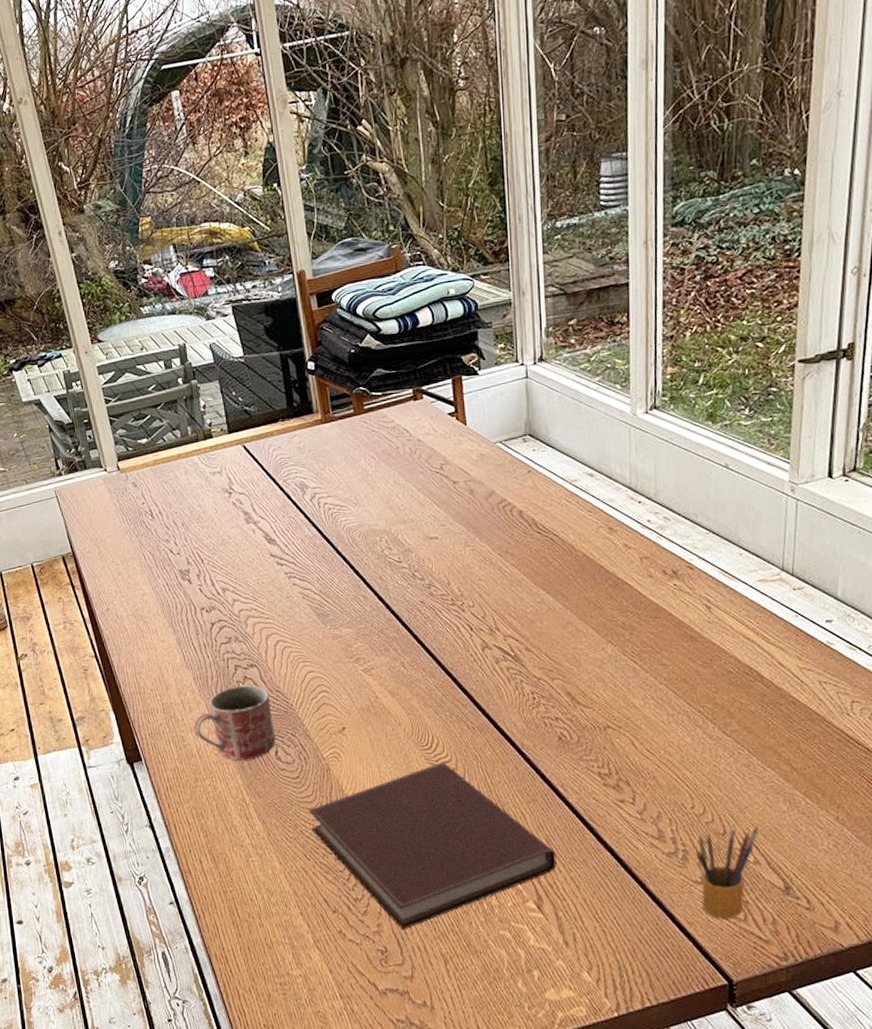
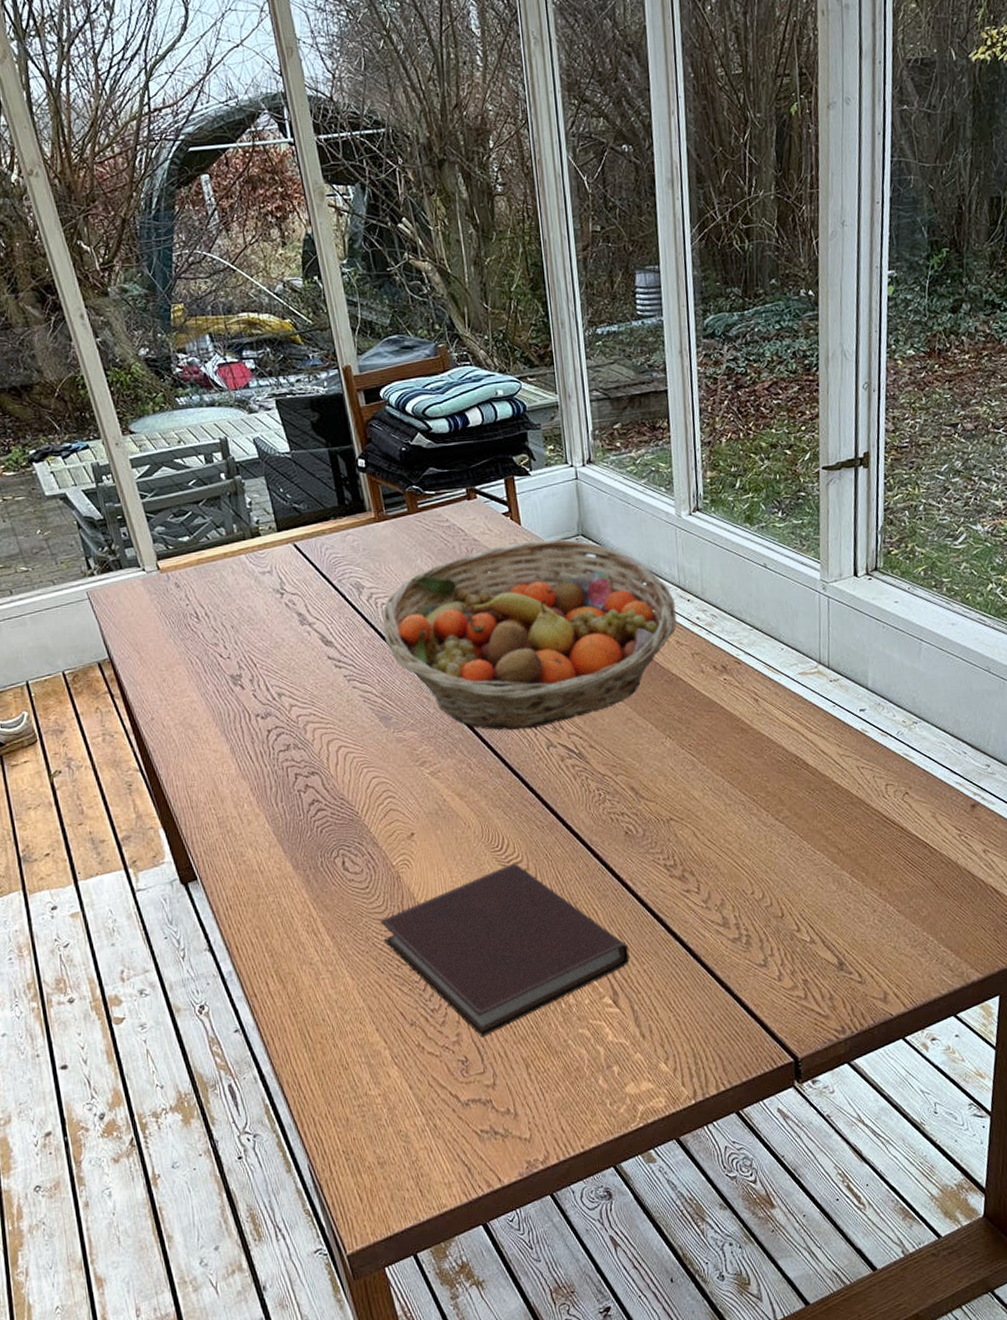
mug: present [194,685,276,761] -> none [253,793,343,874]
fruit basket: none [325,438,626,631] -> present [383,538,677,731]
pencil box: present [696,825,759,918] -> none [758,906,813,998]

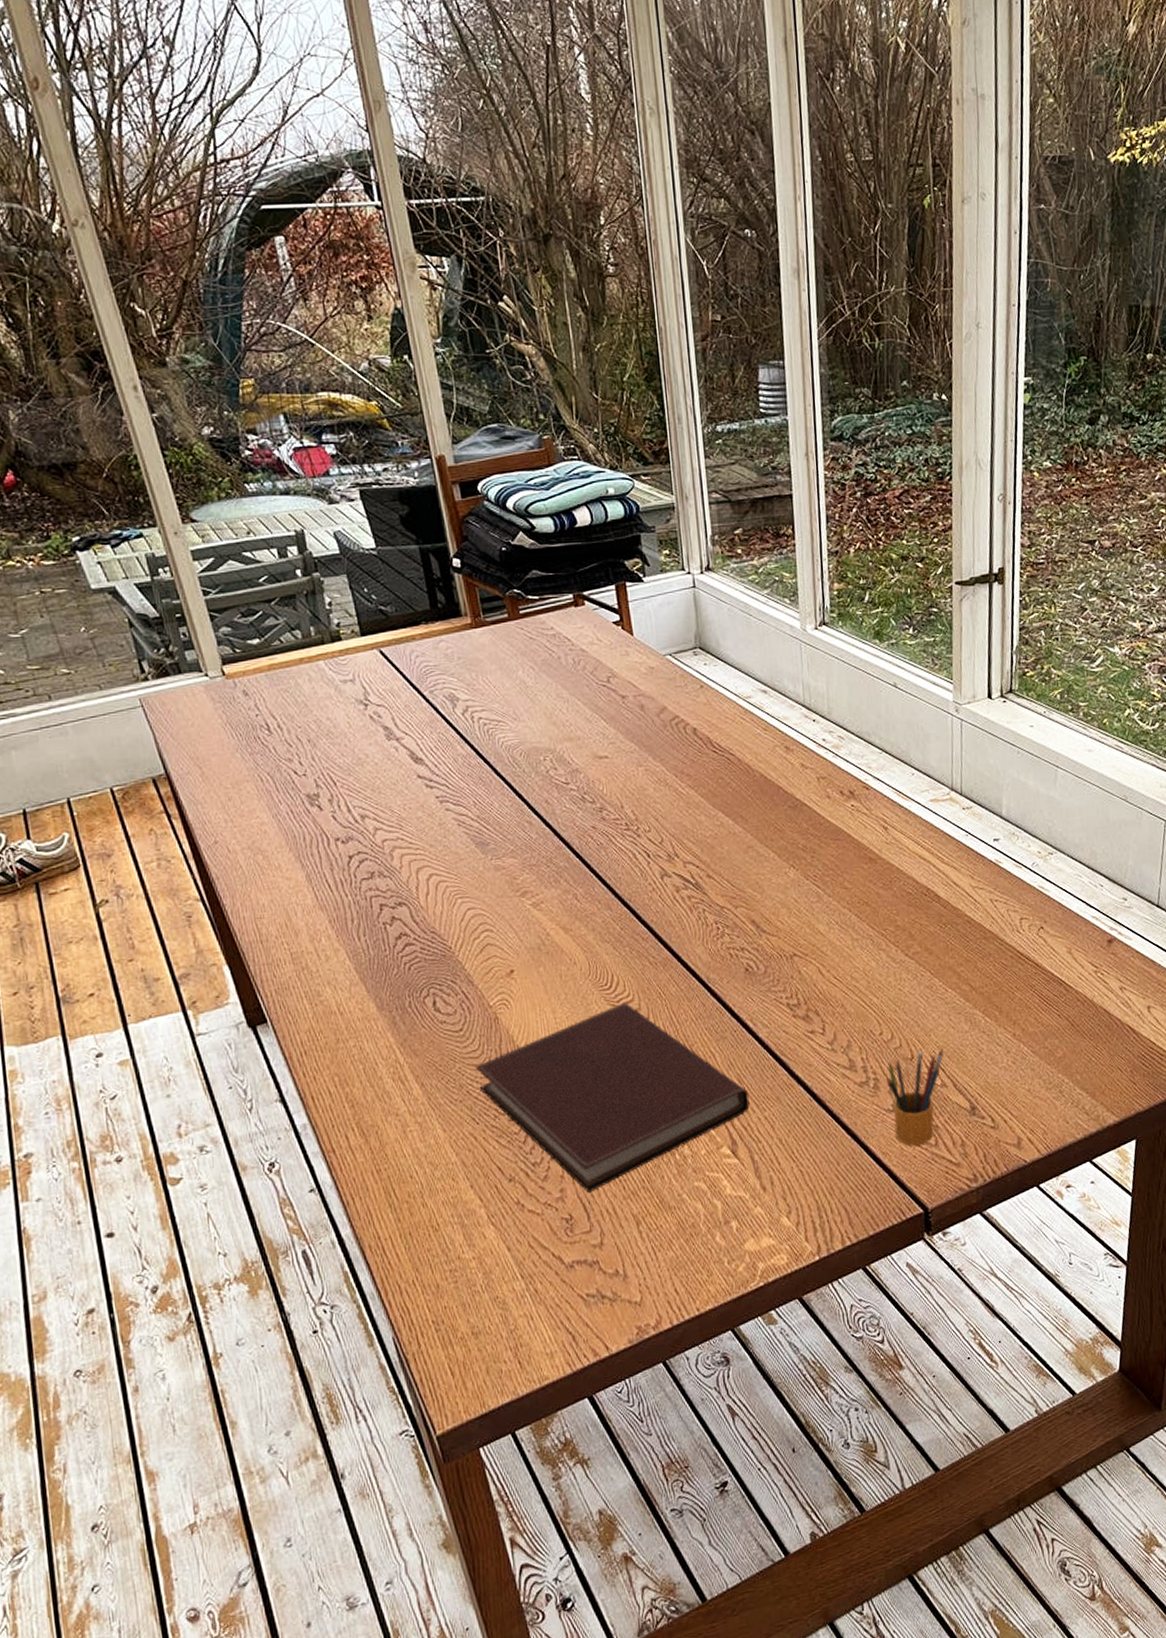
fruit basket: present [383,538,677,731] -> none [480,651,802,859]
pencil box: none [758,906,813,998] -> present [886,1047,944,1146]

